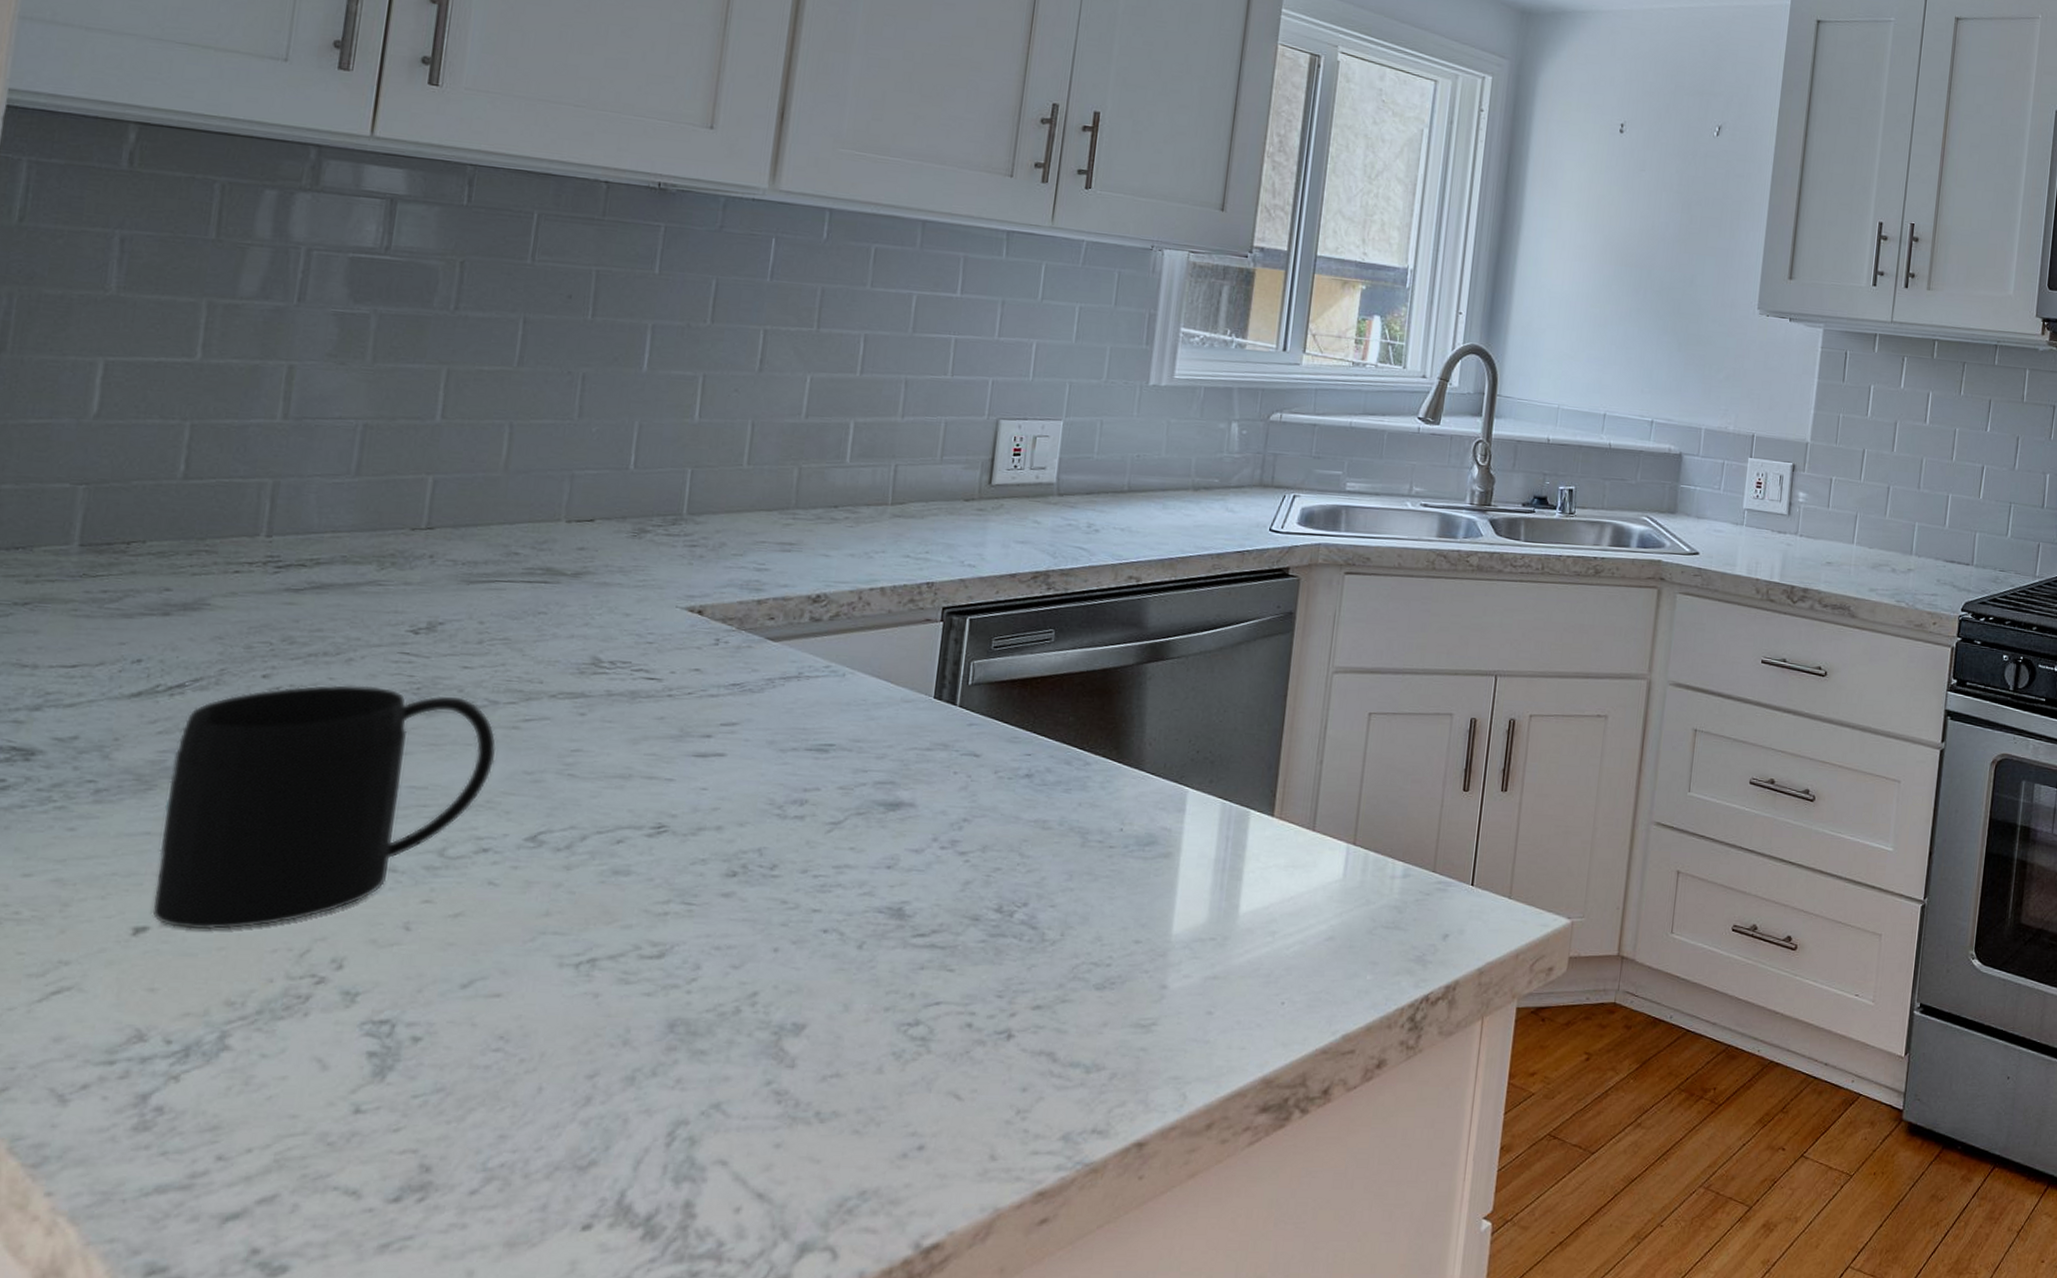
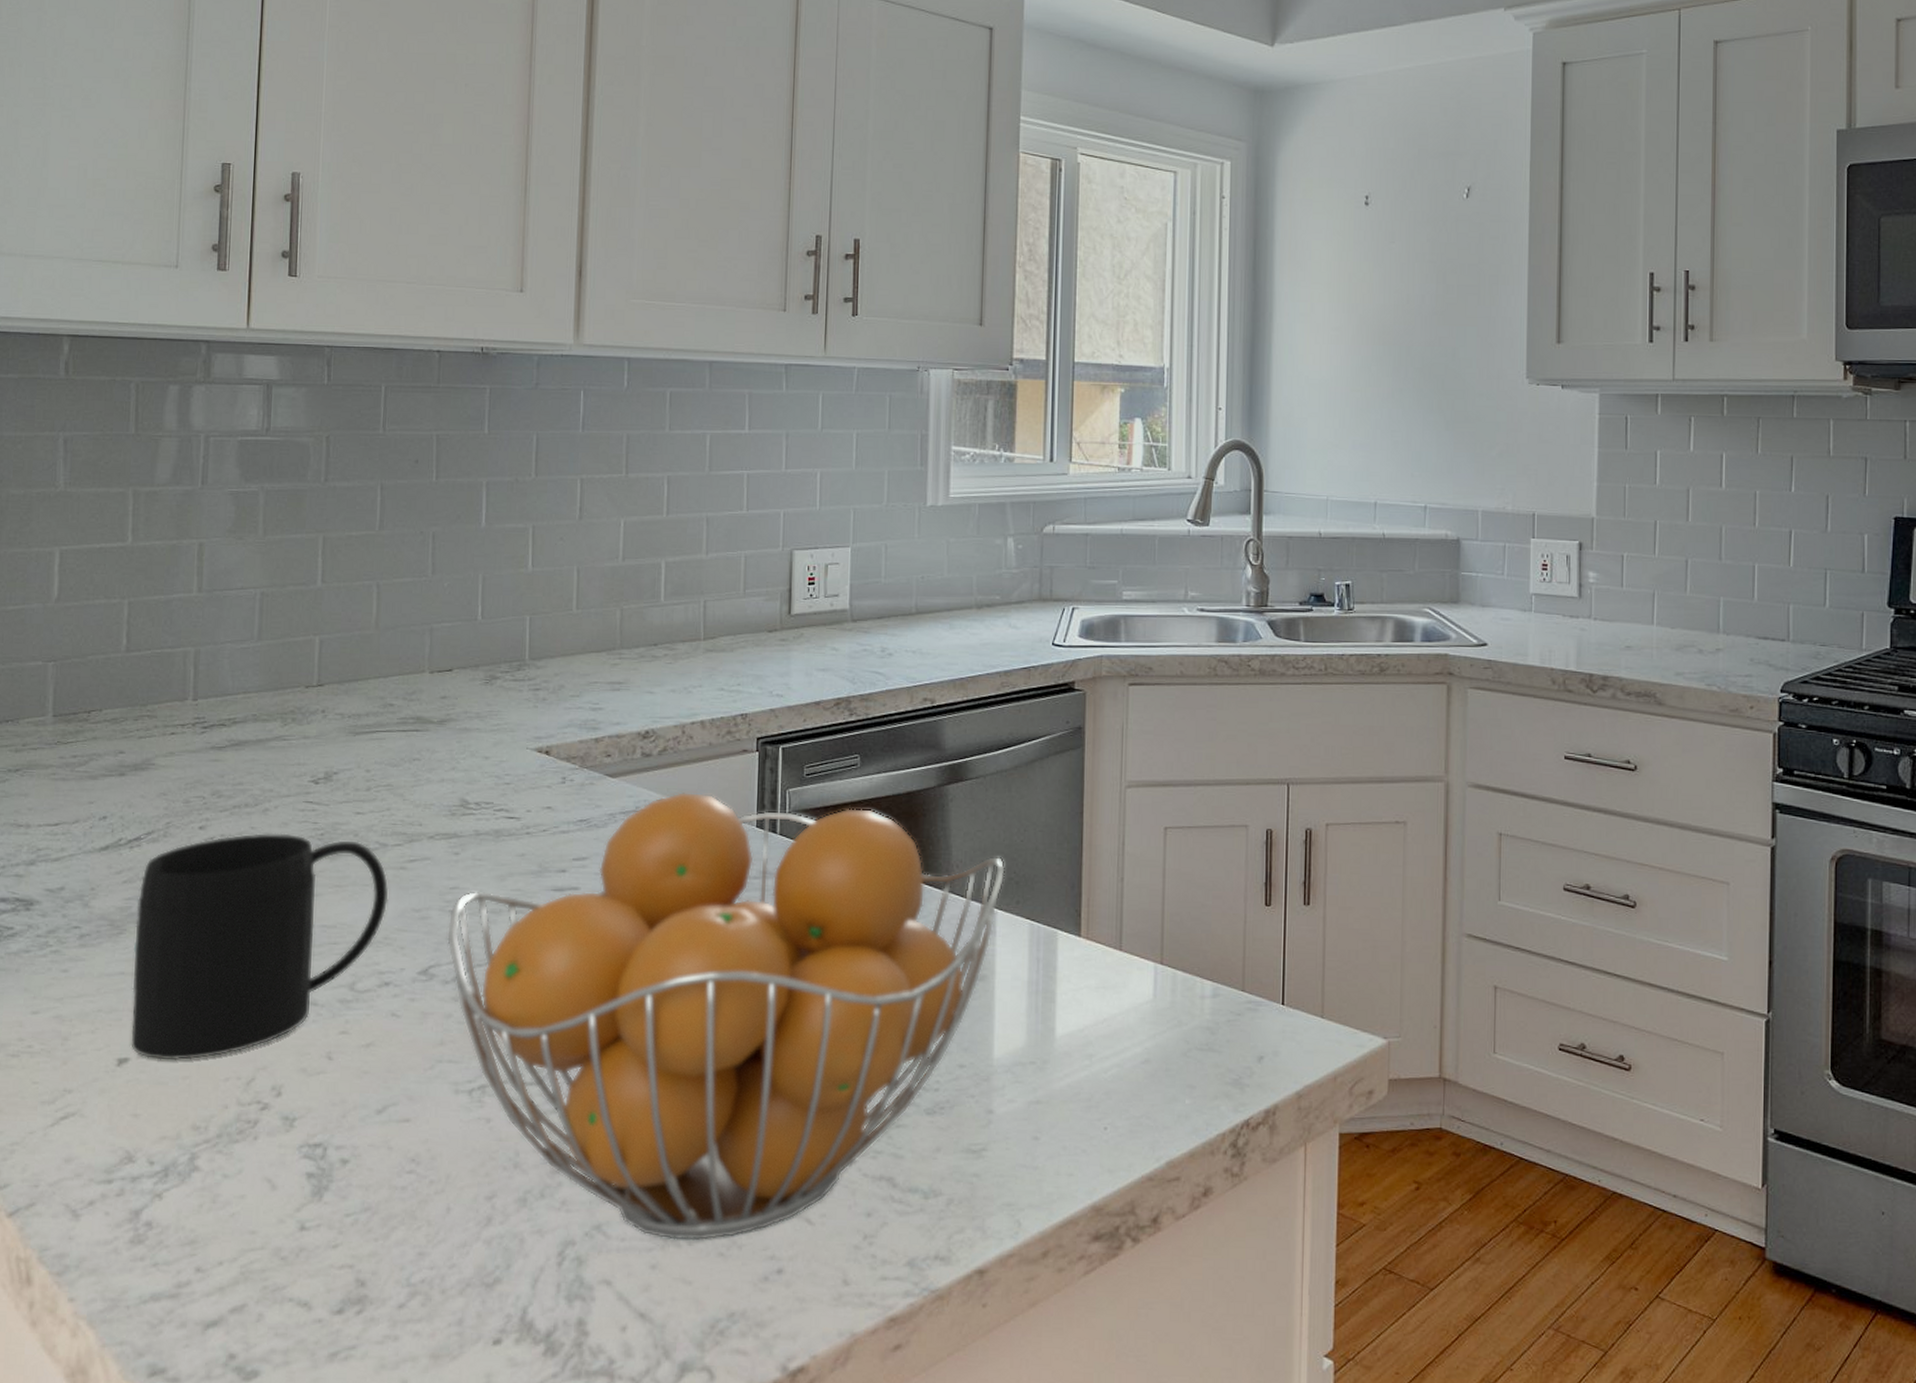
fruit basket: none [562,658,1201,1118] -> present [446,791,1005,1241]

